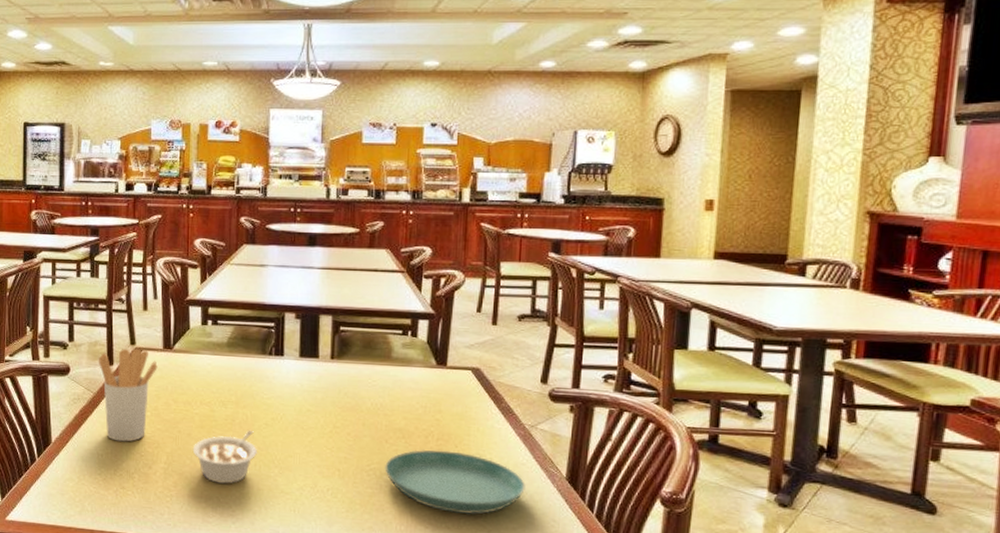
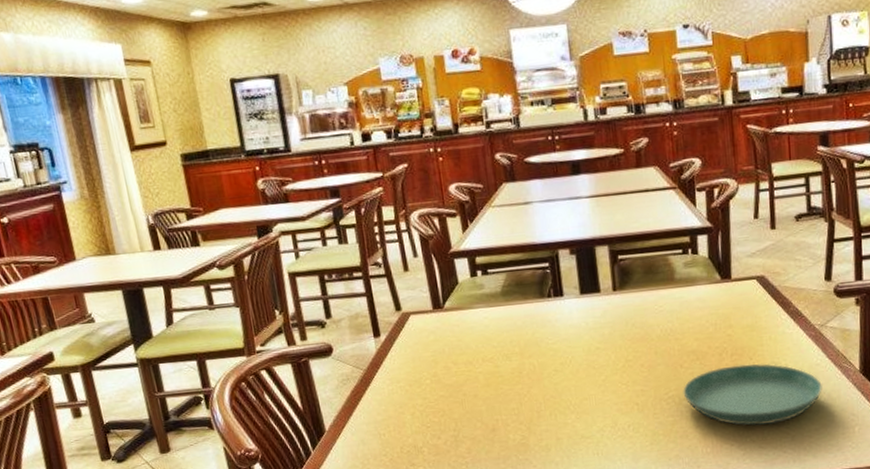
utensil holder: present [98,348,158,442] -> none [362,314,430,417]
legume: present [192,431,258,484] -> none [481,380,552,441]

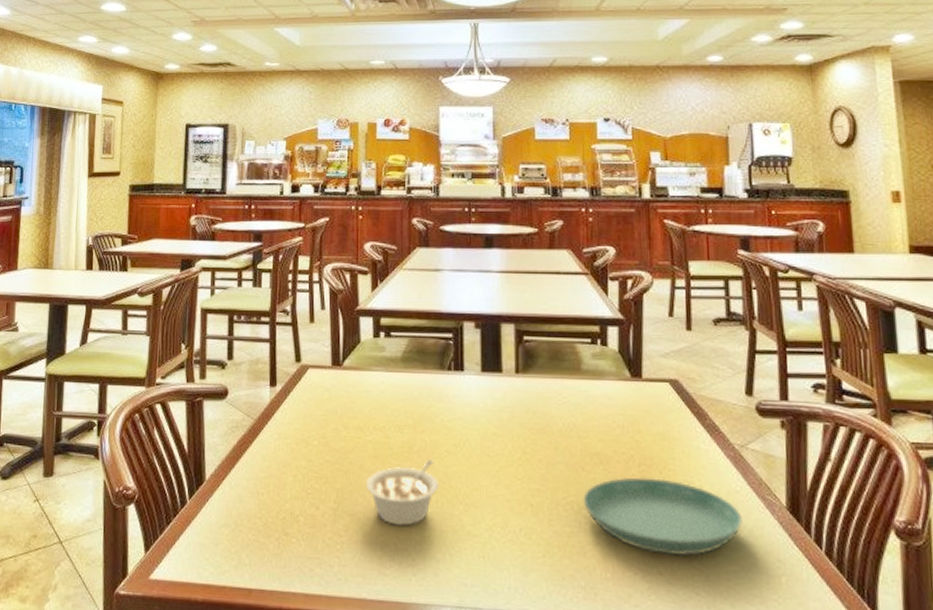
legume: none [481,380,552,441] -> present [365,460,440,526]

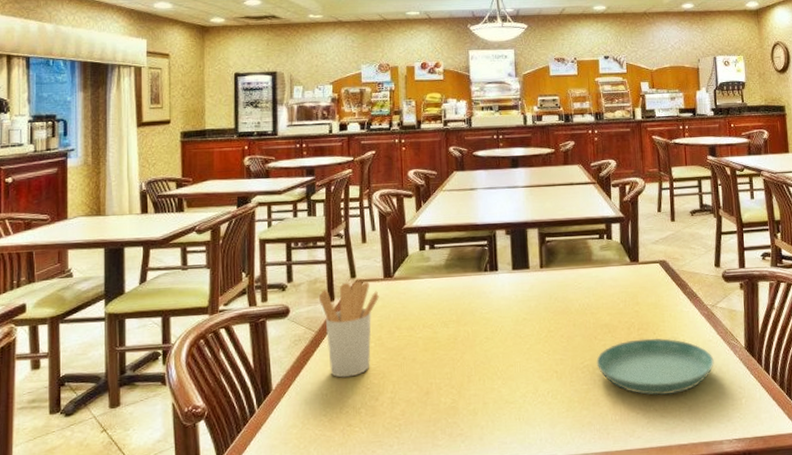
utensil holder: none [259,366,326,477] -> present [318,281,379,378]
legume: present [365,460,440,526] -> none [418,347,481,404]

